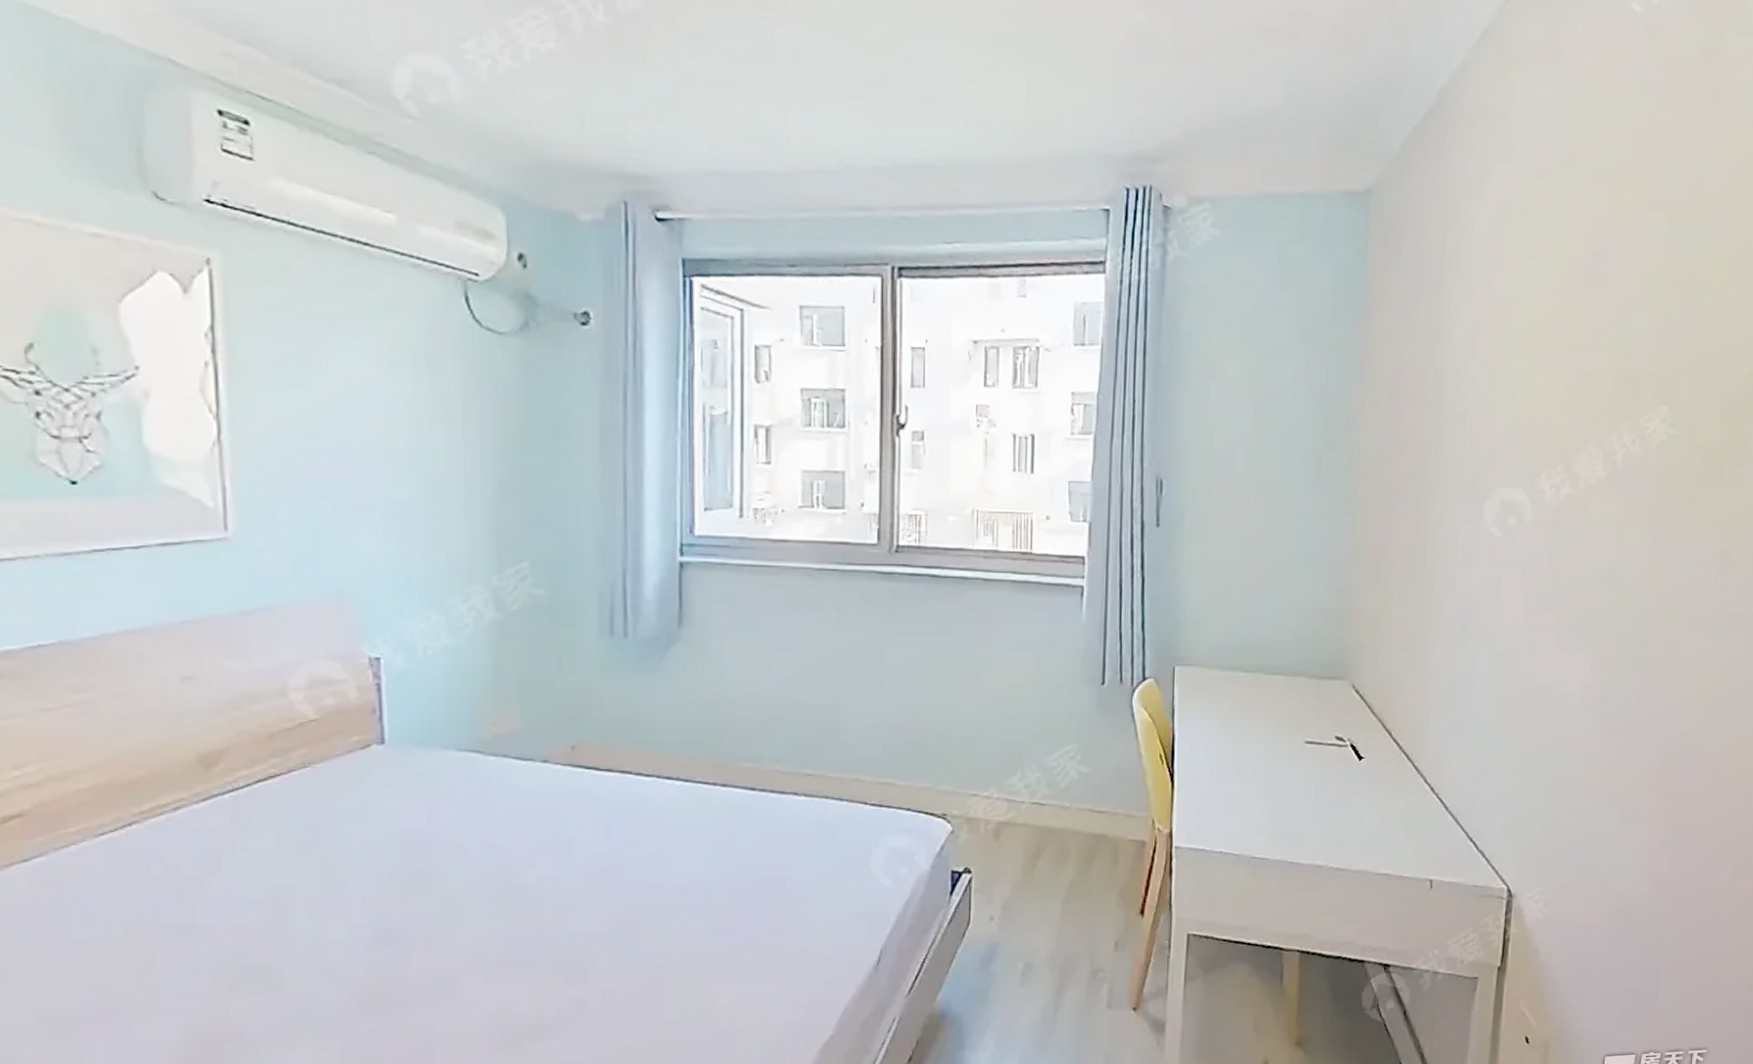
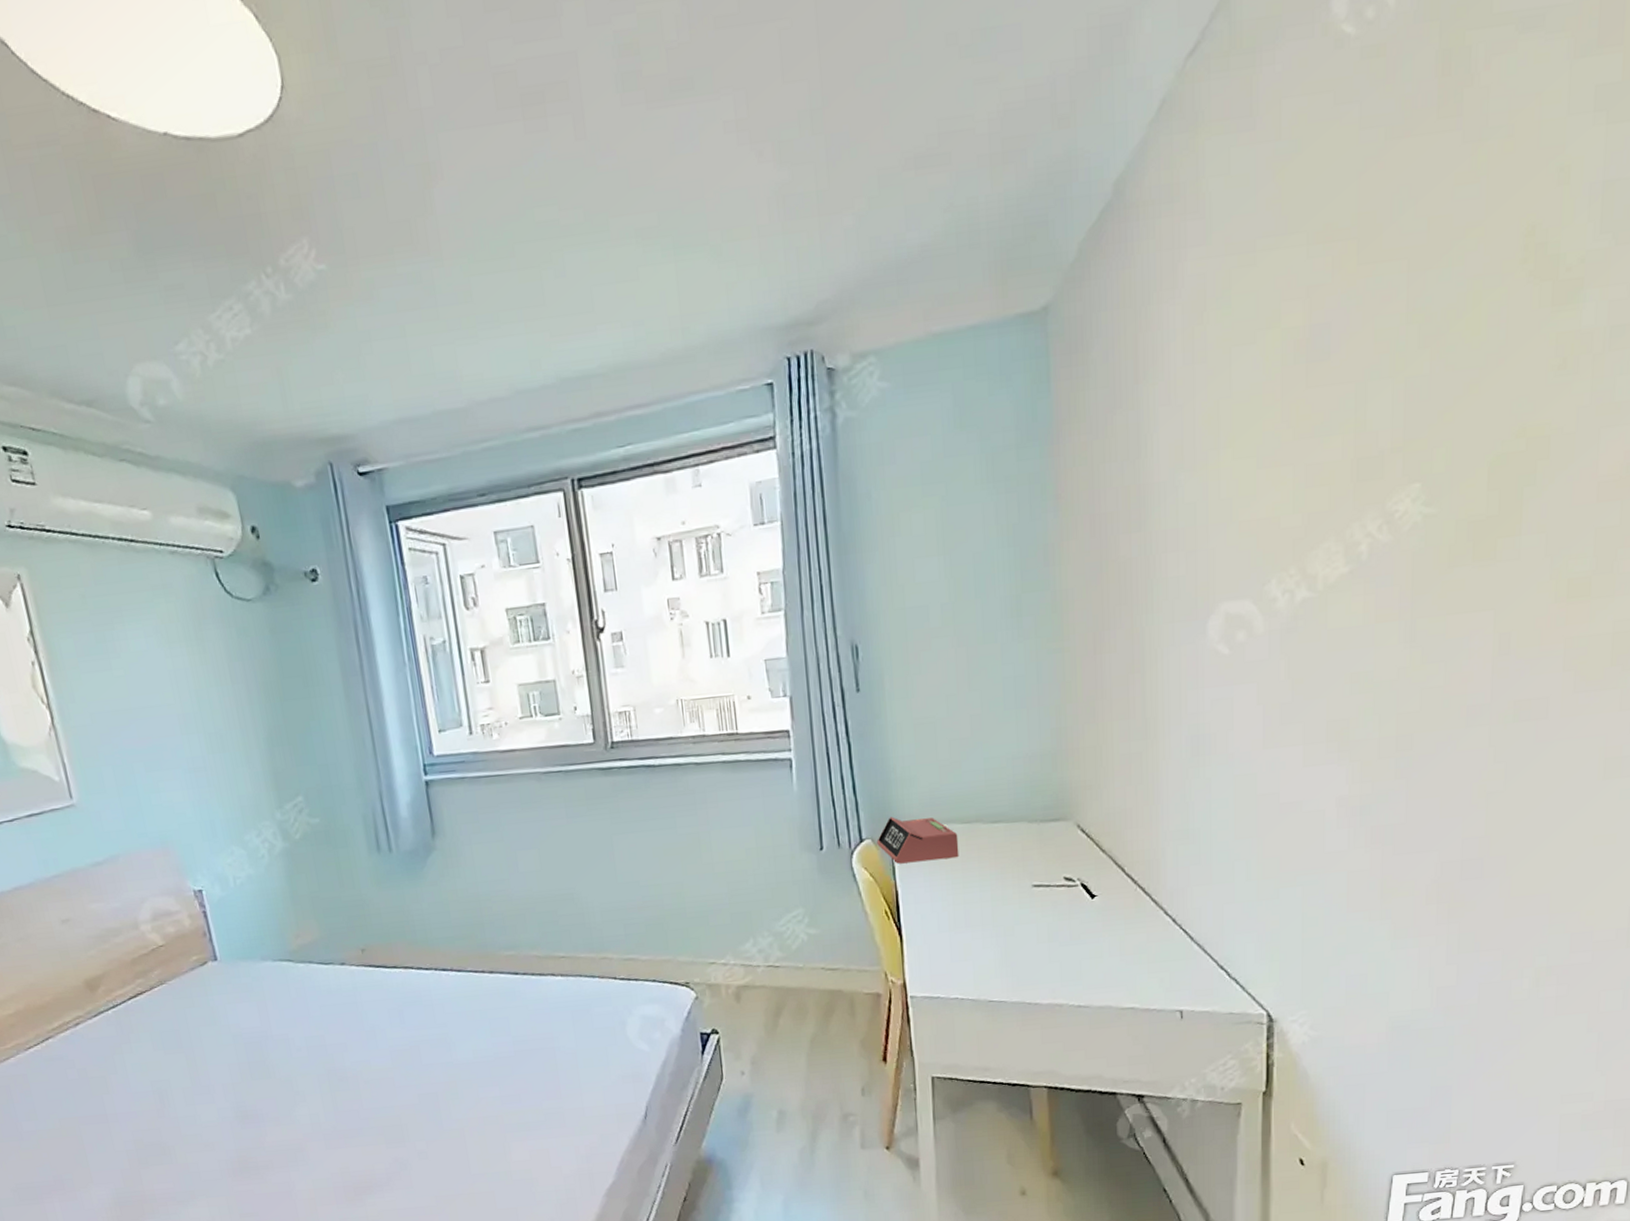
alarm clock: none [1159,657,1240,707] -> present [877,816,959,864]

